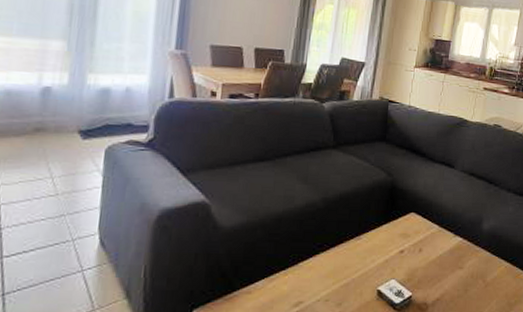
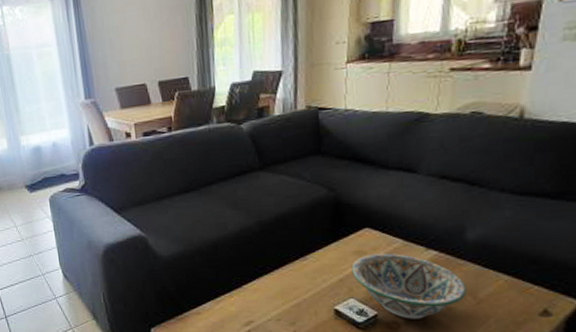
decorative bowl: none [396,238,479,301] -> present [351,253,467,319]

